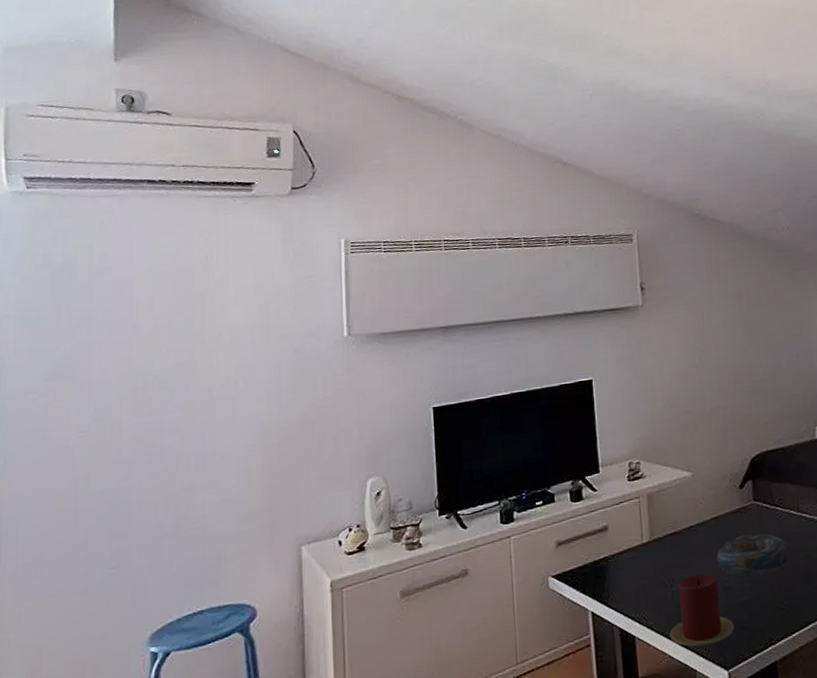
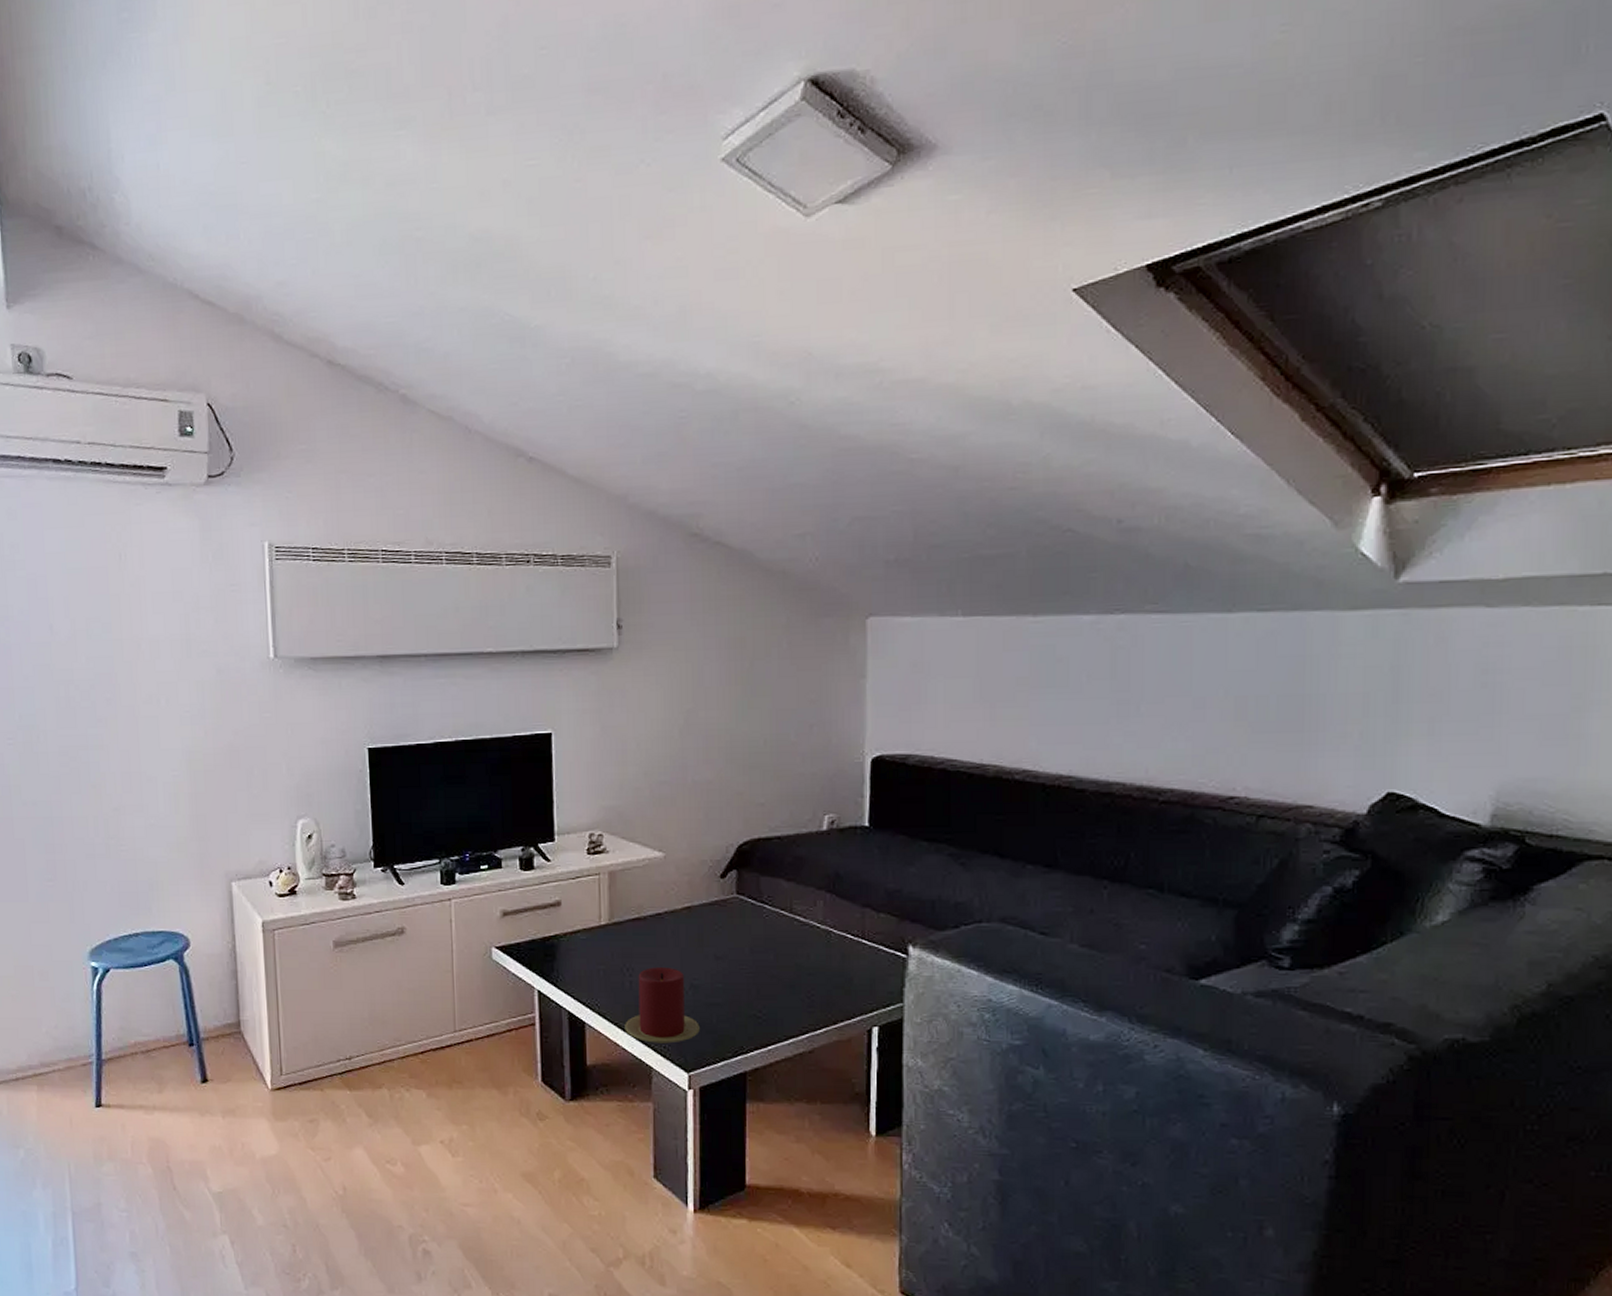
decorative bowl: present [717,534,791,577] -> none [686,932,776,978]

